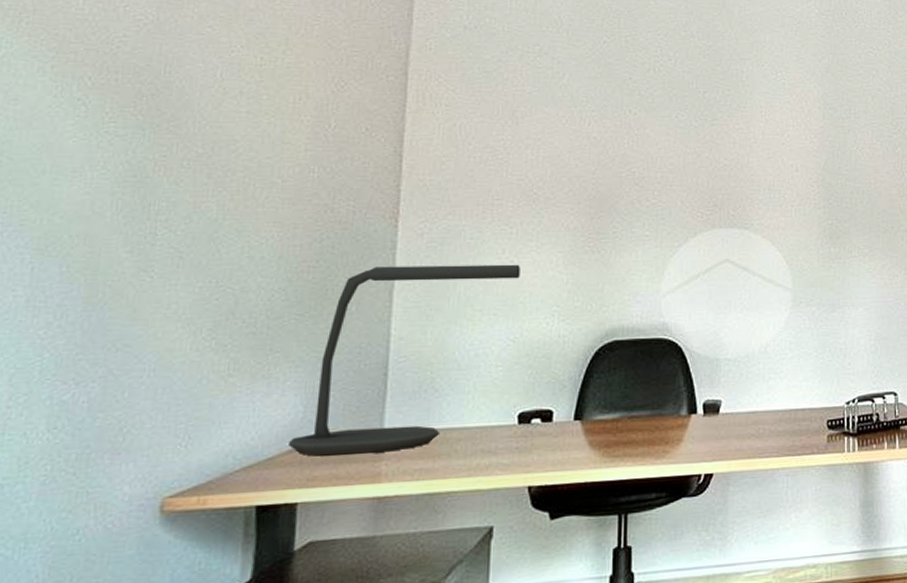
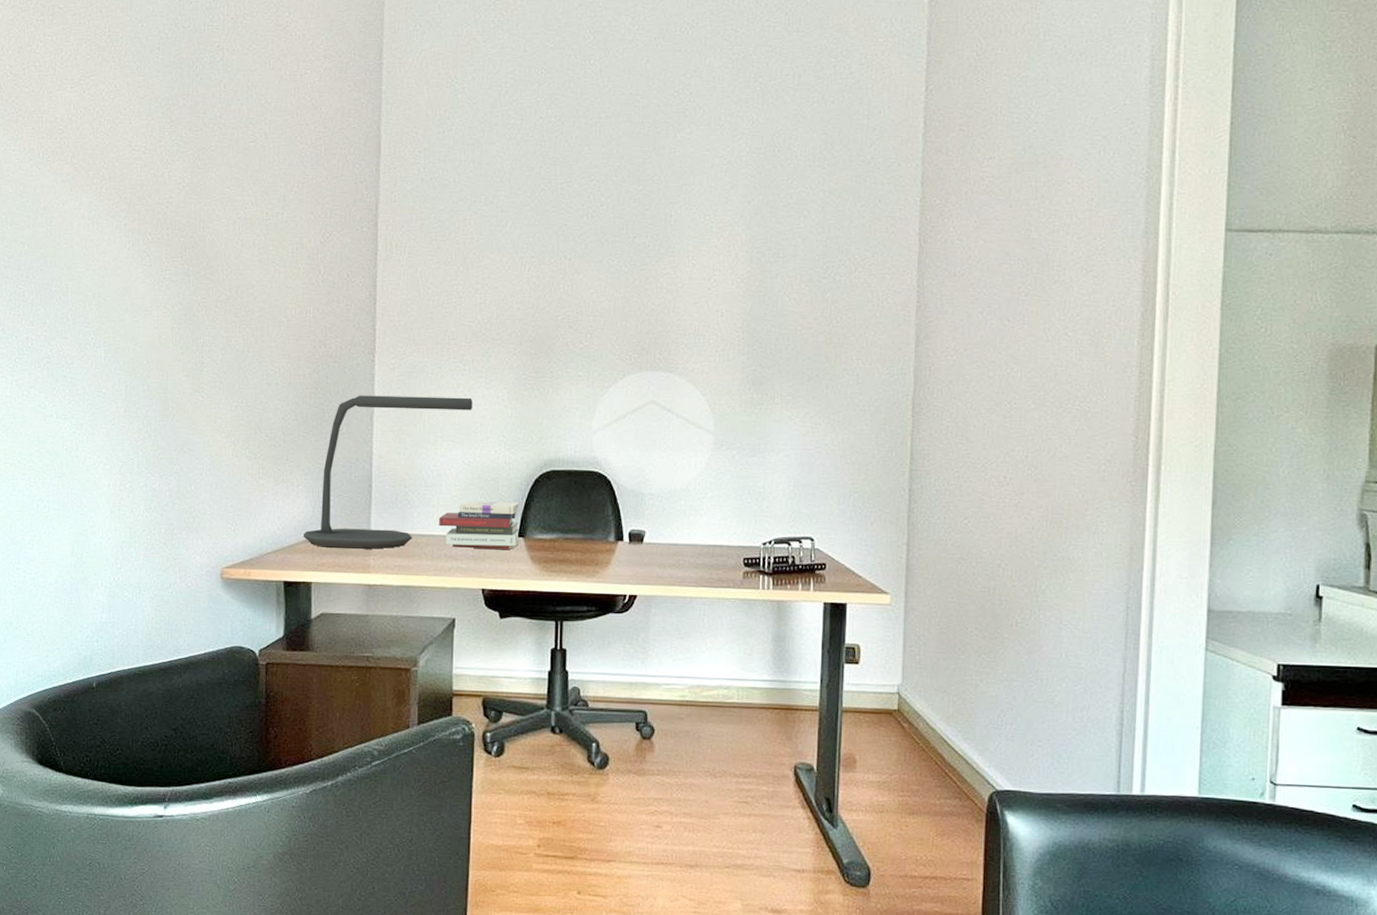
books: none [475,379,576,440] -> present [439,500,520,550]

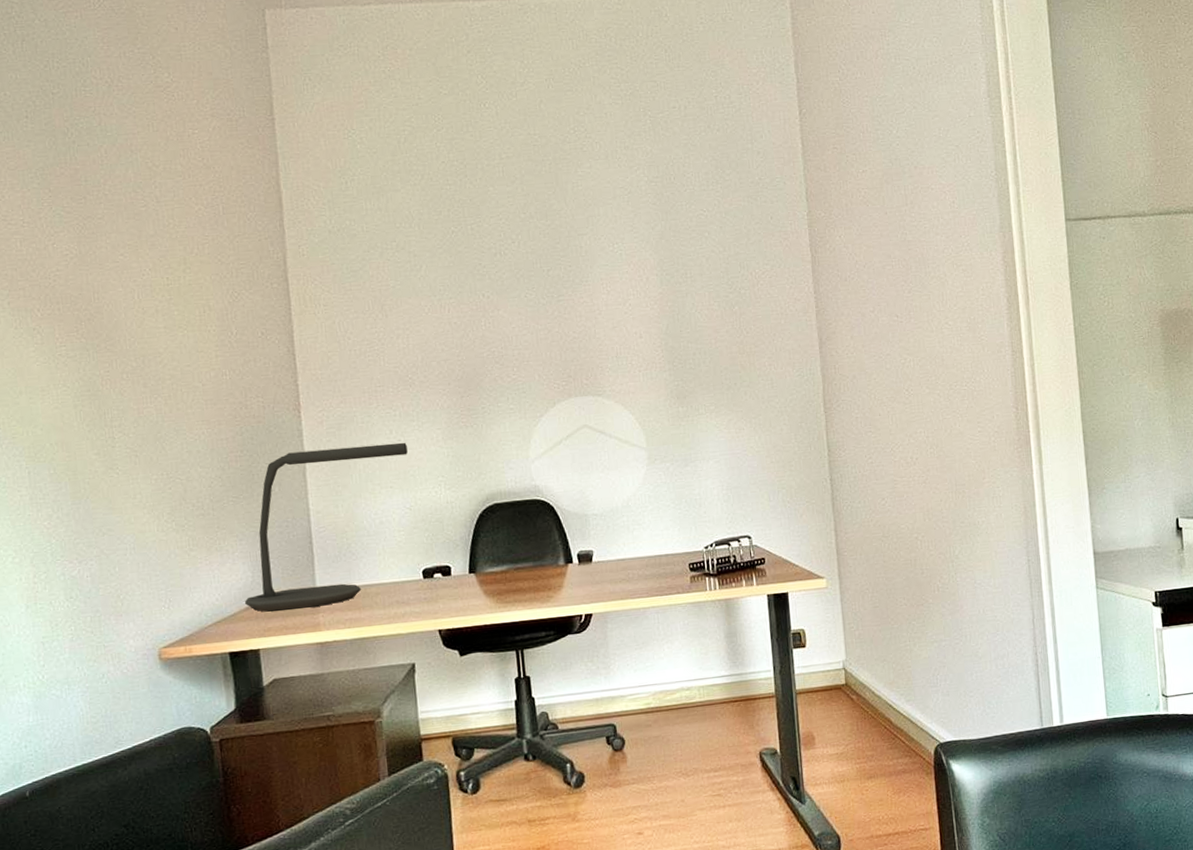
books: present [439,500,520,550] -> none [386,539,472,593]

